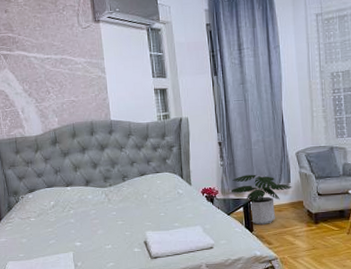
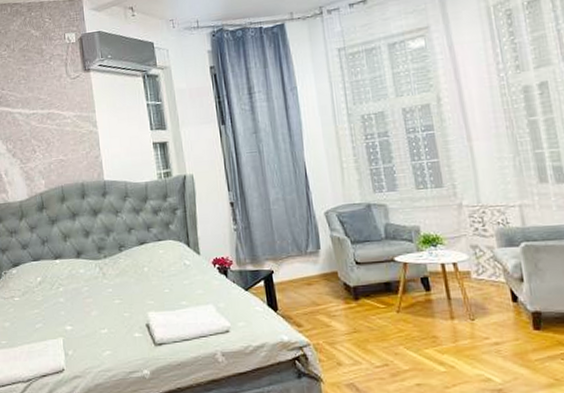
potted plant: present [231,174,292,225] -> none [247,240,323,302]

